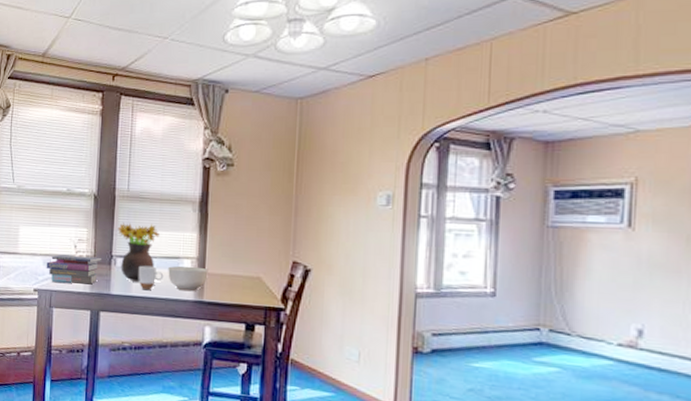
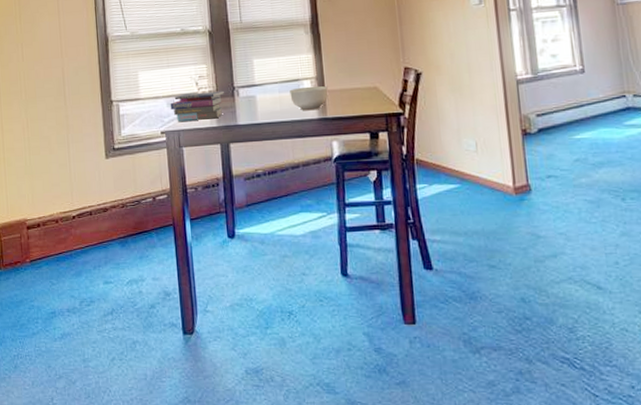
flower arrangement: present [118,222,160,282] -> none [236,51,277,110]
mug: present [138,265,164,290] -> none [261,91,287,115]

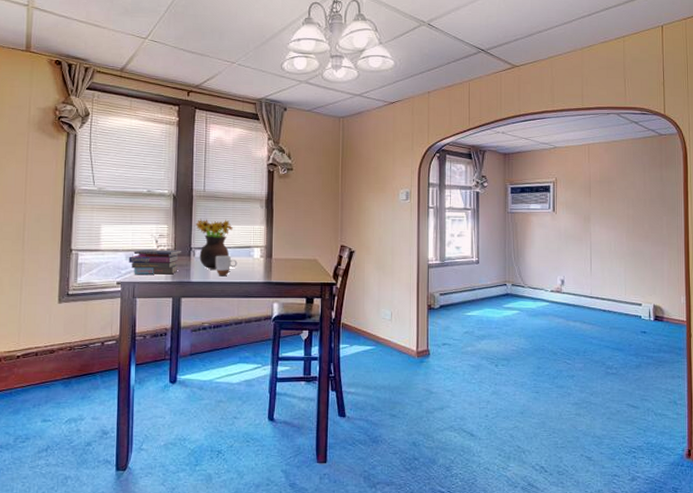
flower arrangement: none [236,51,277,110] -> present [196,219,233,270]
mug: none [261,91,287,115] -> present [215,255,238,275]
bowl: present [290,85,328,111] -> none [241,253,275,275]

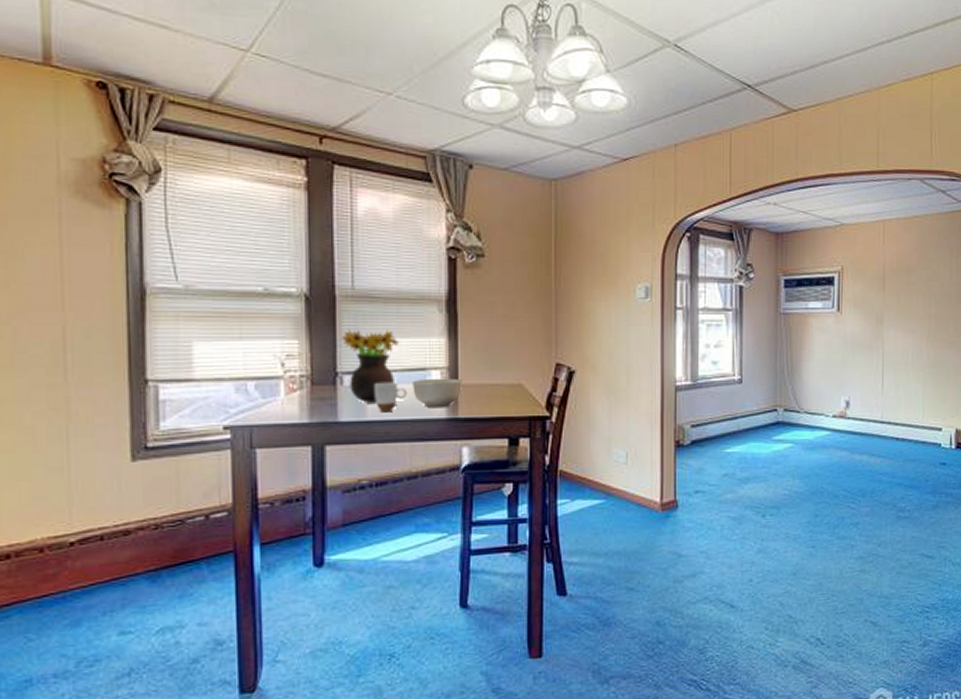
books: present [128,249,181,275] -> none [240,376,322,414]
bowl: none [241,253,275,275] -> present [412,378,462,409]

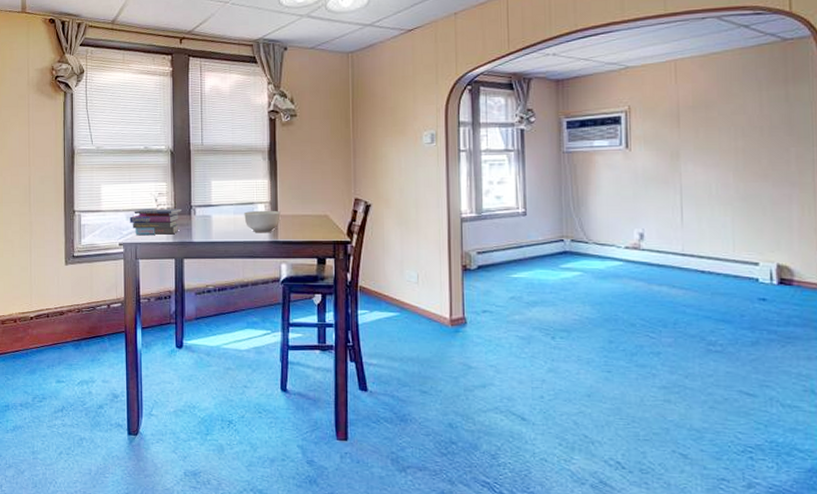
books: none [240,376,322,414] -> present [129,208,181,235]
flower arrangement: present [342,330,398,403] -> none [195,174,234,229]
mug: present [374,382,408,411] -> none [217,213,241,235]

